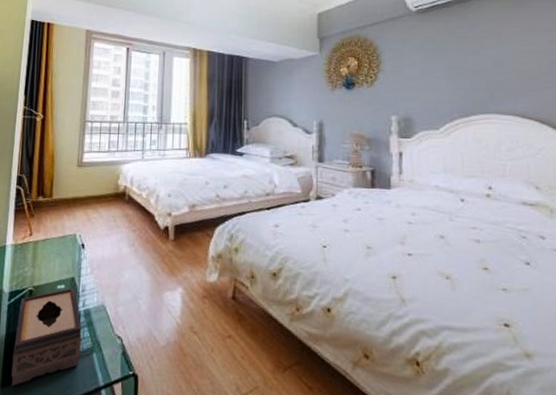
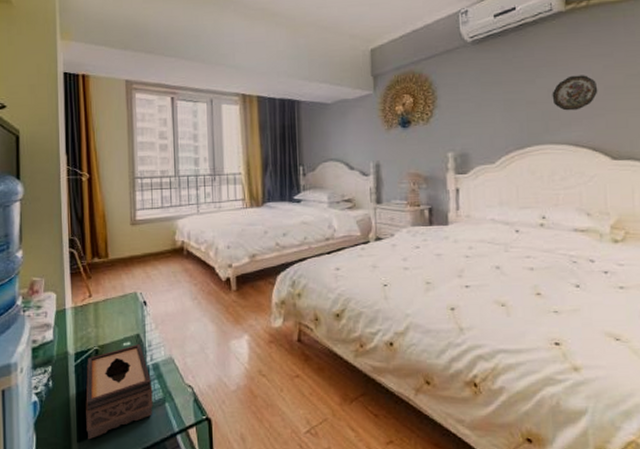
decorative plate: none [496,48,544,82] -> present [552,75,598,111]

